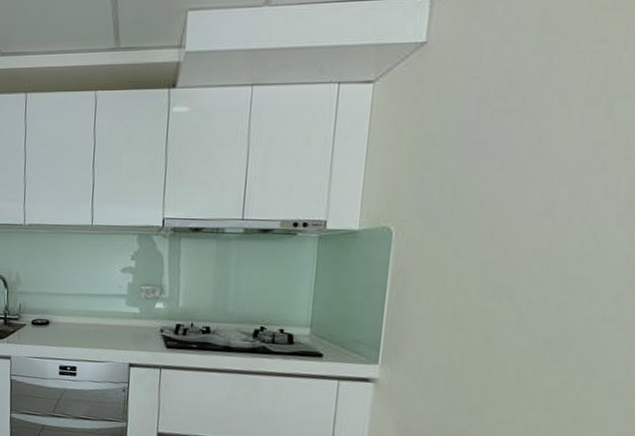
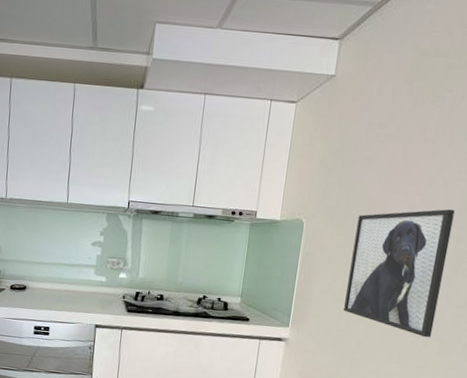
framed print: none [456,200,622,378] -> present [344,209,455,338]

